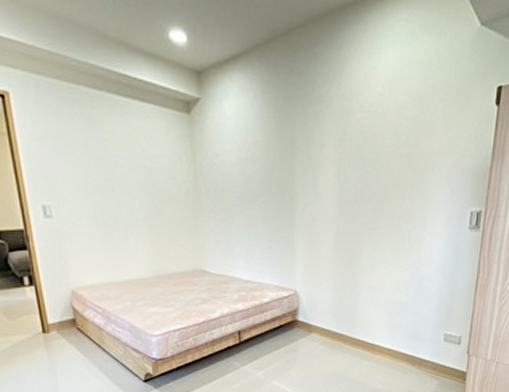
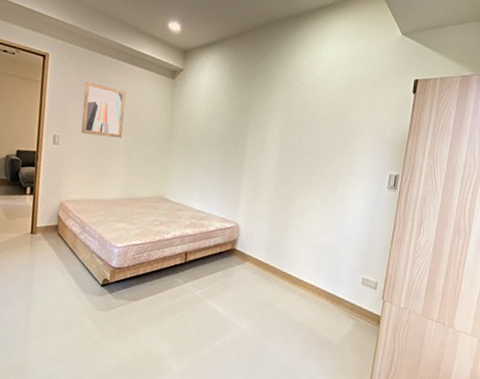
wall art: none [70,128,135,201] -> present [81,82,127,138]

